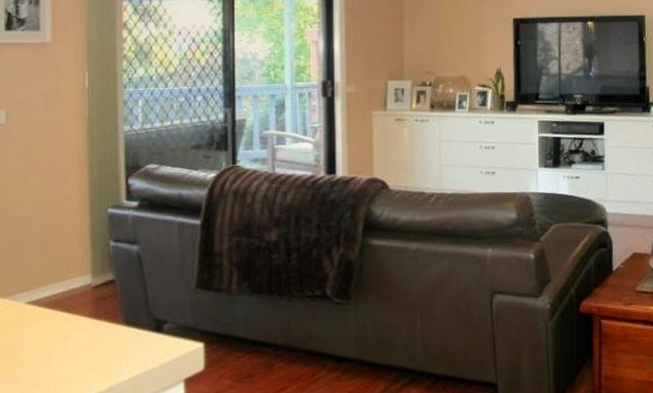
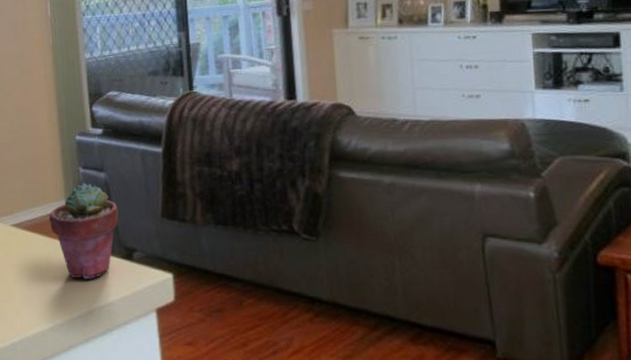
potted succulent: none [71,256,150,354] -> present [48,183,119,279]

